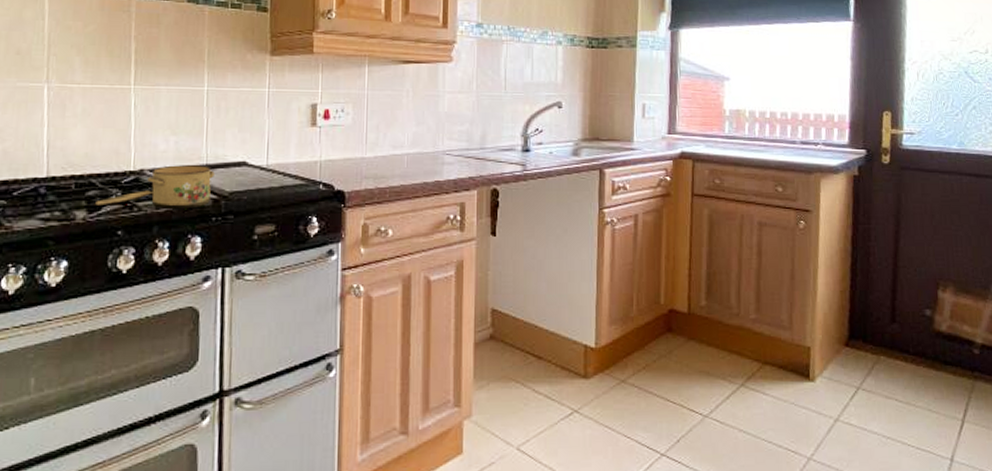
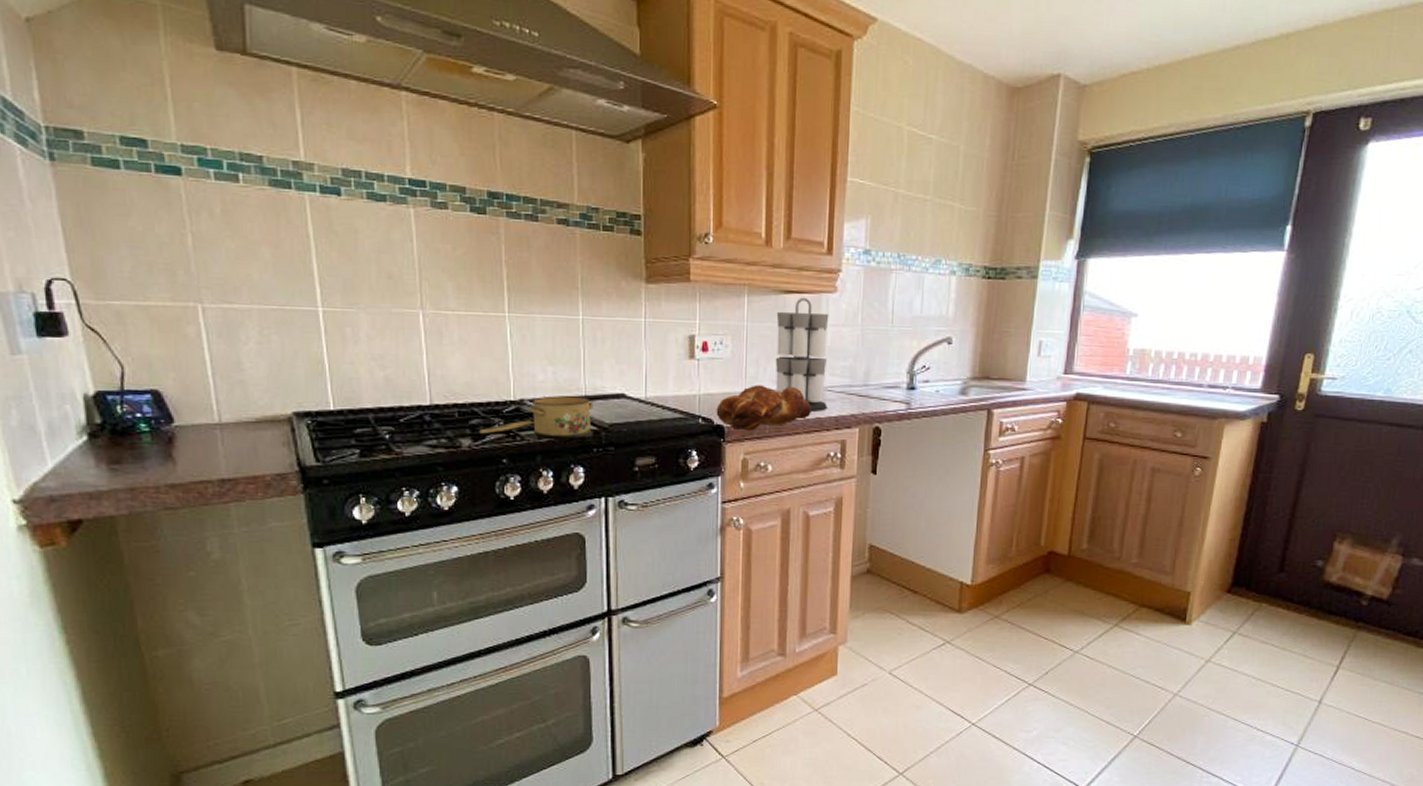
bread loaf: none [337,150,431,196] -> present [716,384,812,431]
spice rack: none [394,66,446,176] -> present [775,297,829,413]

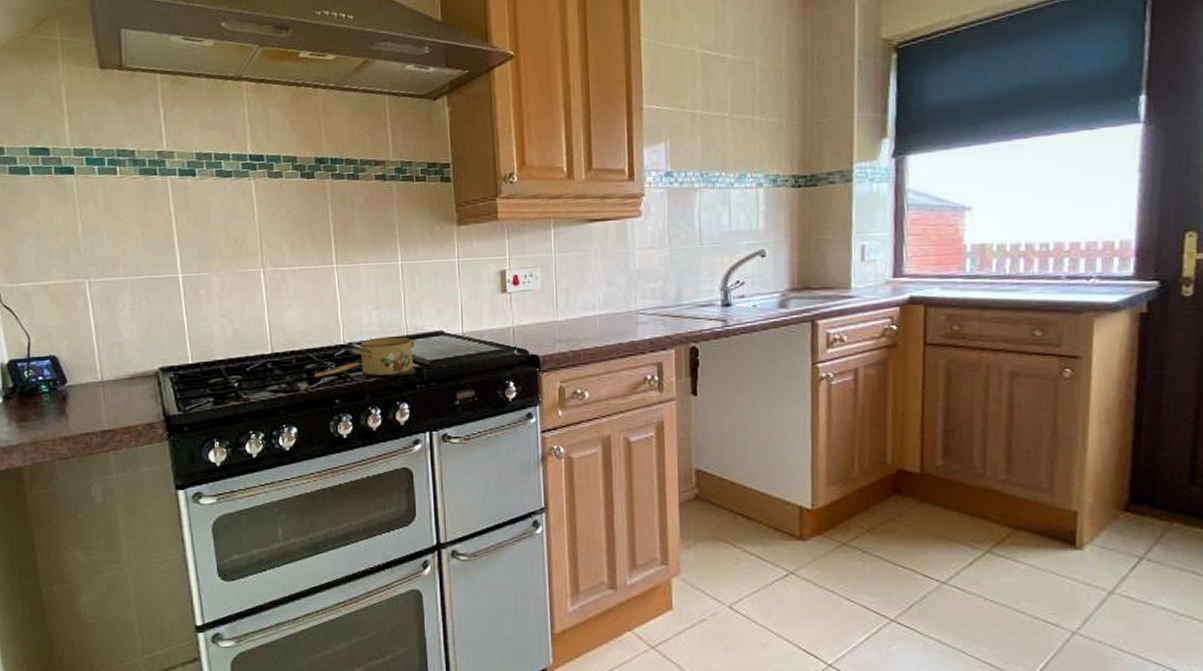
bread loaf: present [716,384,812,431] -> none [530,313,625,359]
spice rack: present [775,297,829,413] -> none [583,224,641,337]

